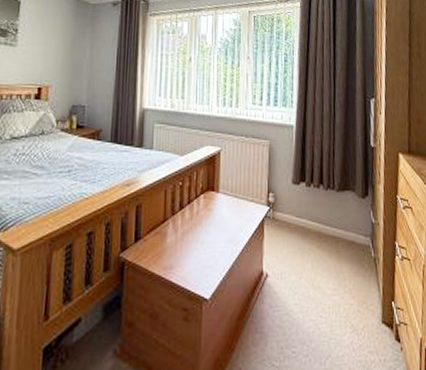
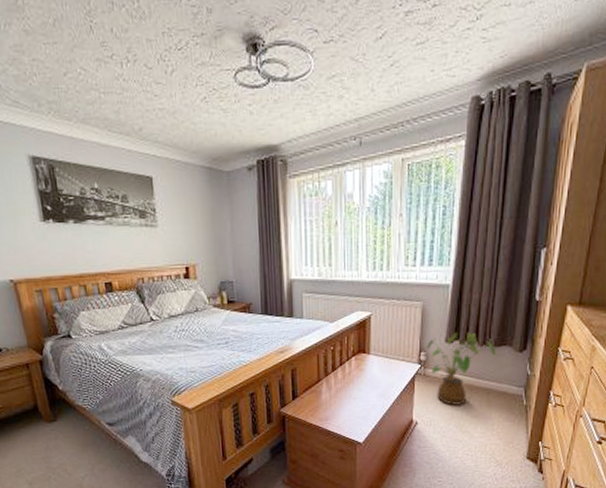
house plant: none [274,174,341,255] -> present [426,332,496,405]

